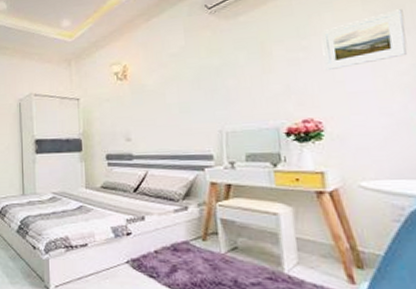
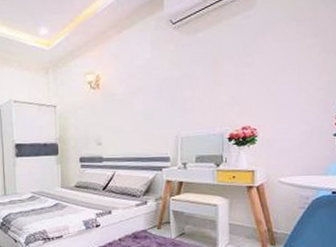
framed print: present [321,9,407,71] -> none [262,33,327,85]

